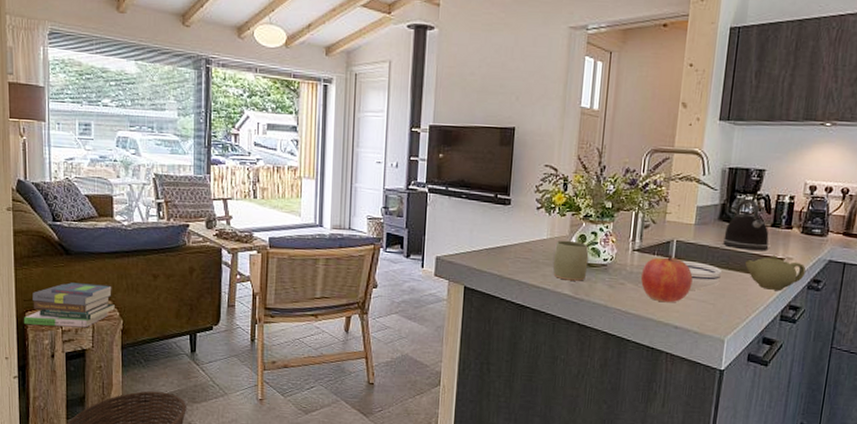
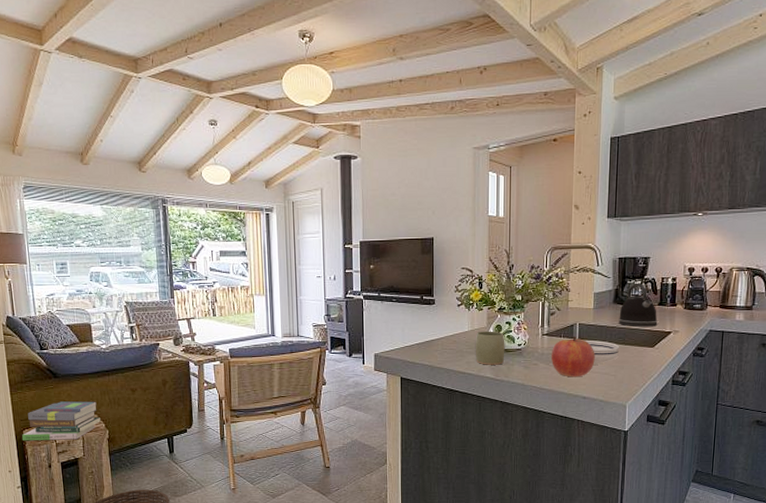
teapot: present [744,255,806,290] -> none [638,329,690,359]

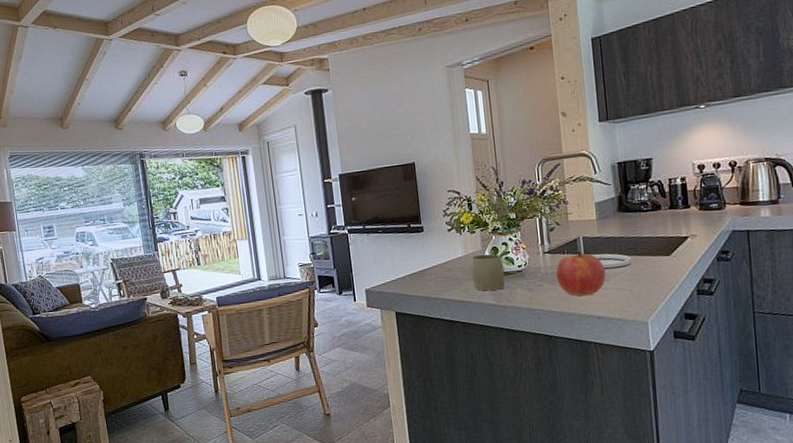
books: present [21,401,101,441] -> none [20,362,95,409]
kettle: present [618,282,658,327] -> none [625,187,671,235]

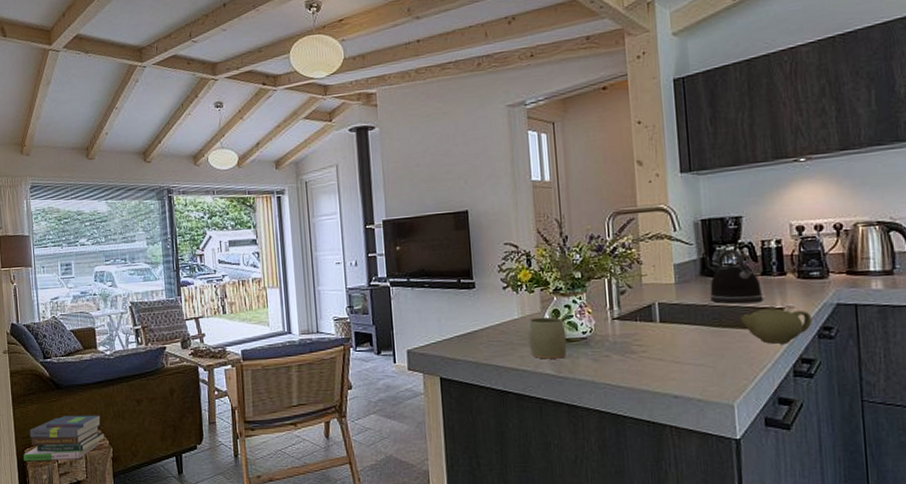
books: none [20,362,95,409] -> present [23,415,104,462]
fruit: present [555,250,606,297] -> none [625,318,685,371]
bowl: present [592,253,632,280] -> none [669,322,717,354]
kettle: none [625,187,671,235] -> present [709,248,764,304]
teapot: none [651,234,712,268] -> present [739,305,812,344]

